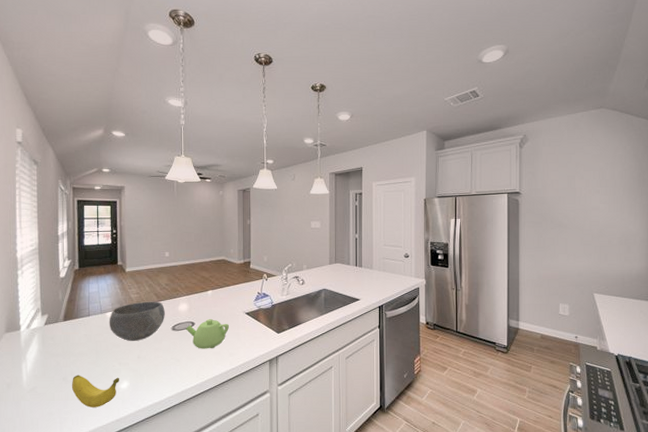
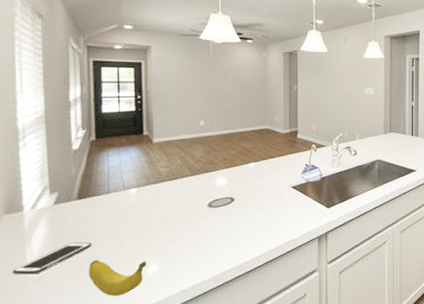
cell phone: none [11,358,75,386] -> present [13,242,92,275]
bowl: present [109,301,165,341] -> none [133,175,200,220]
teapot: present [185,319,229,349] -> none [223,194,273,227]

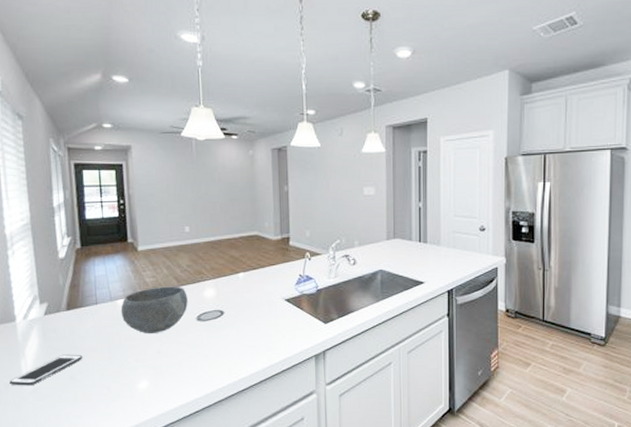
banana: present [88,260,147,296] -> none [80,373,138,411]
bowl: none [133,175,200,220] -> present [120,286,188,333]

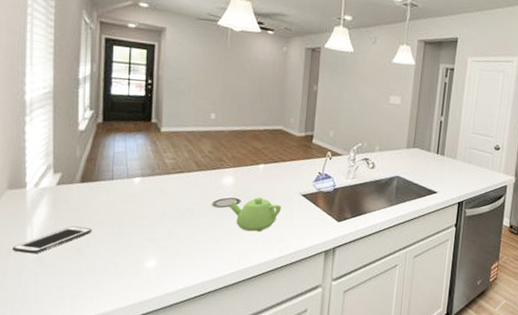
bowl: present [120,286,188,333] -> none [136,169,206,215]
teapot: none [213,307,266,343] -> present [228,197,281,232]

